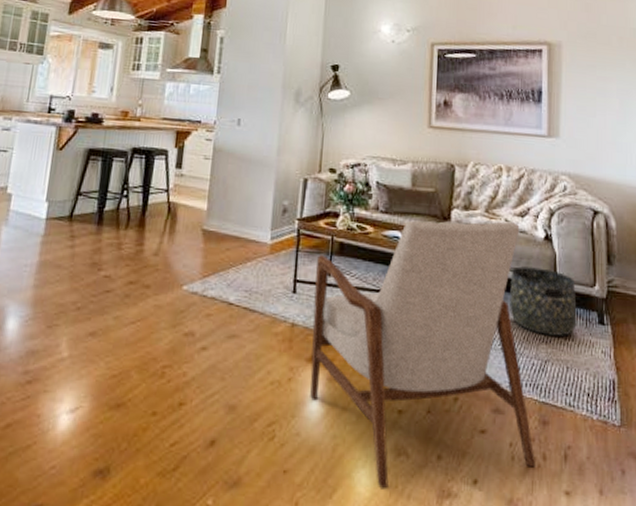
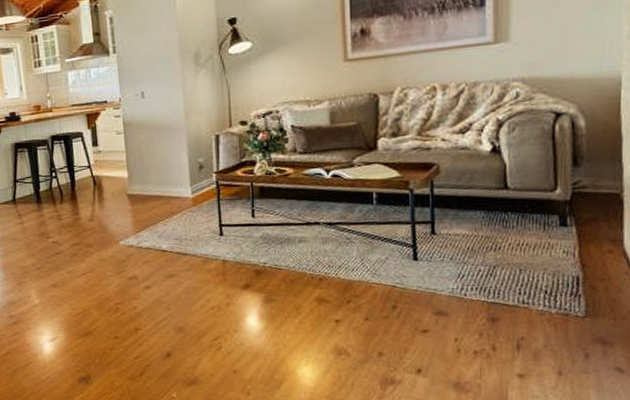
armchair: present [310,220,536,490] -> none [239,140,485,381]
basket: present [510,266,578,336] -> none [450,180,534,243]

